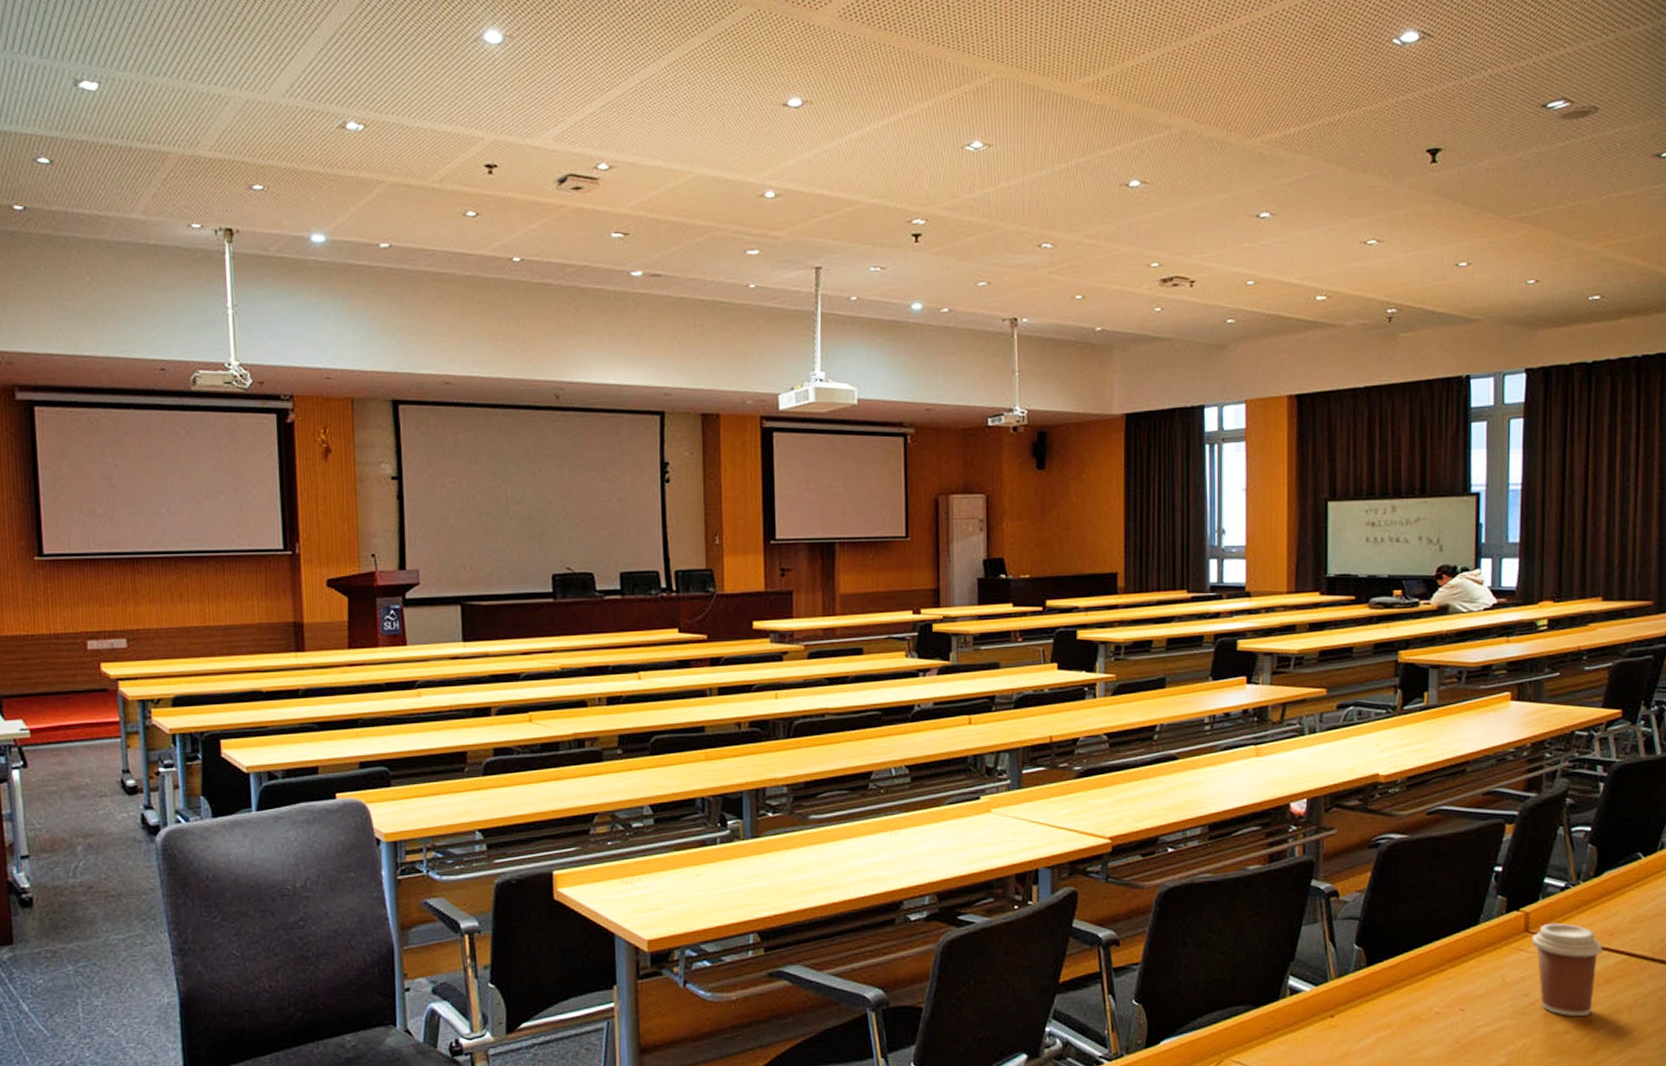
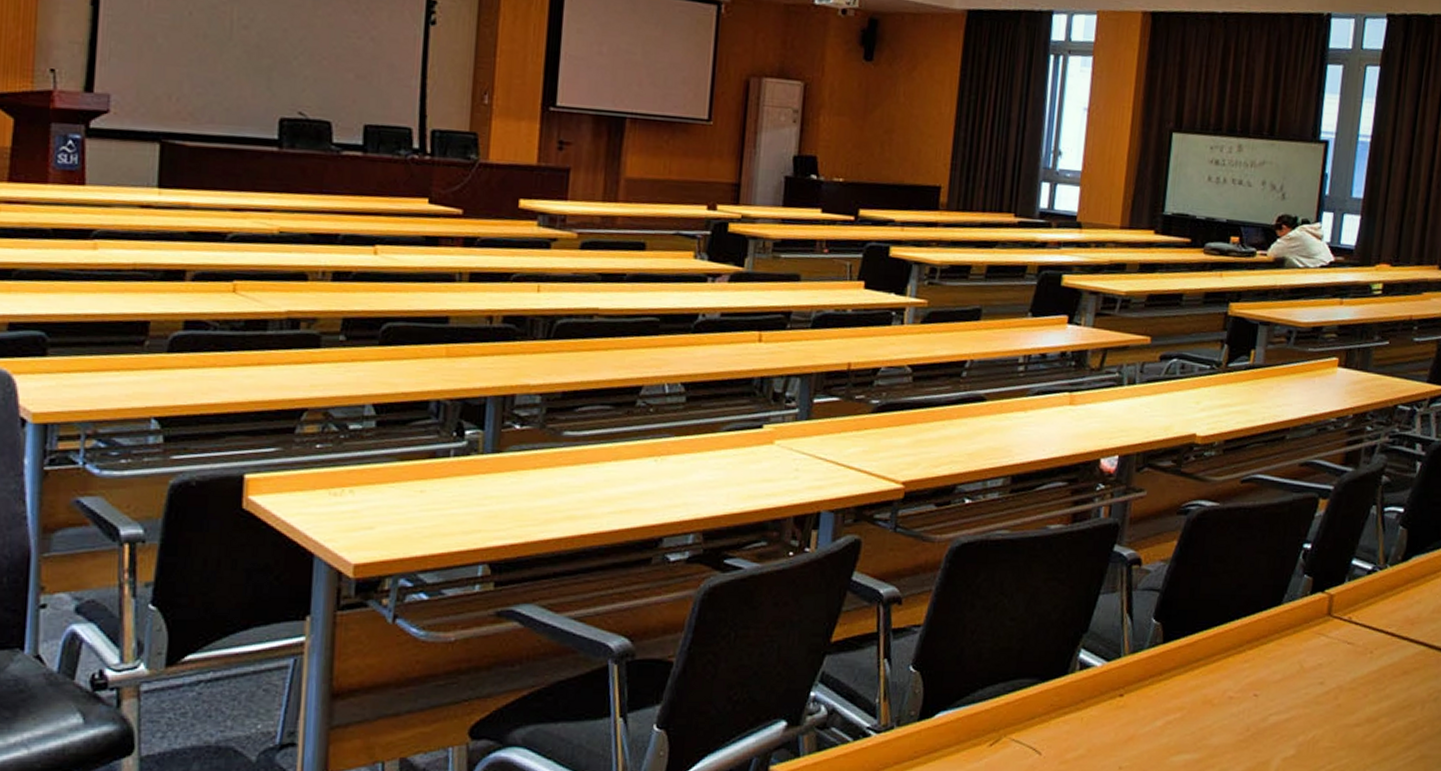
coffee cup: present [1532,923,1603,1017] -> none [1333,607,1403,709]

